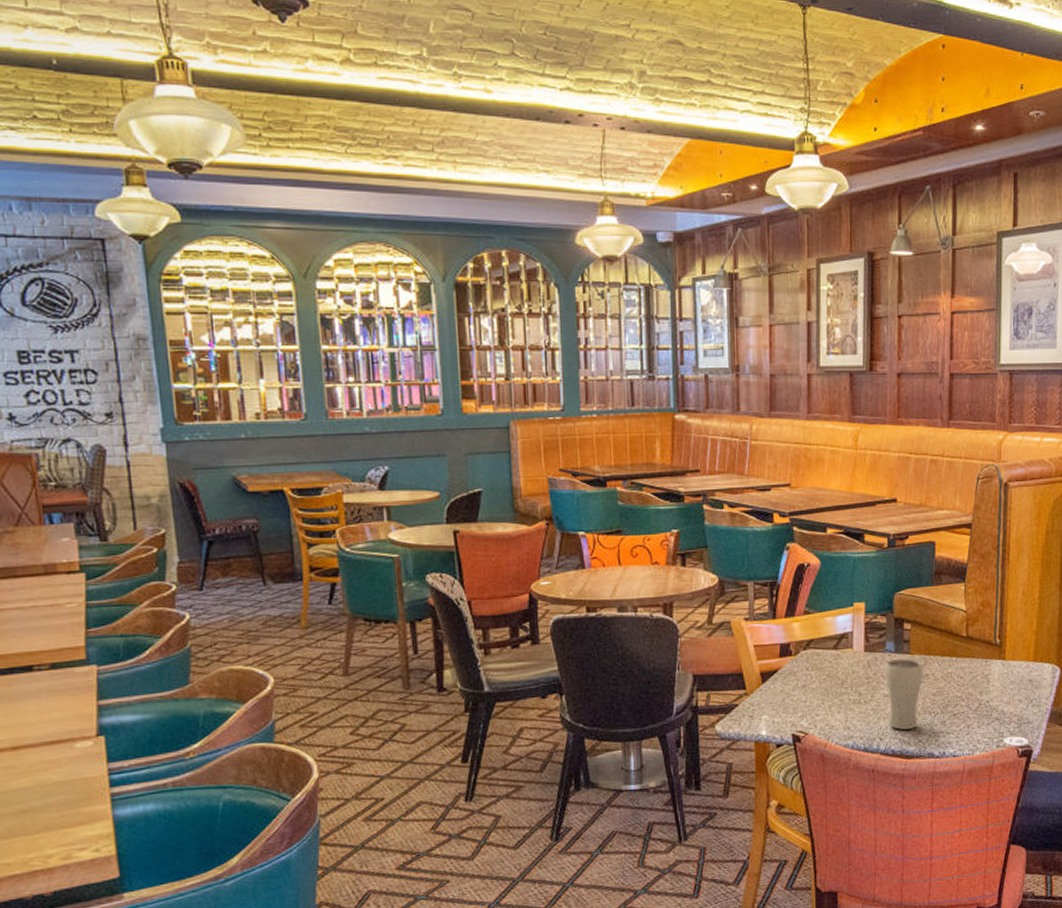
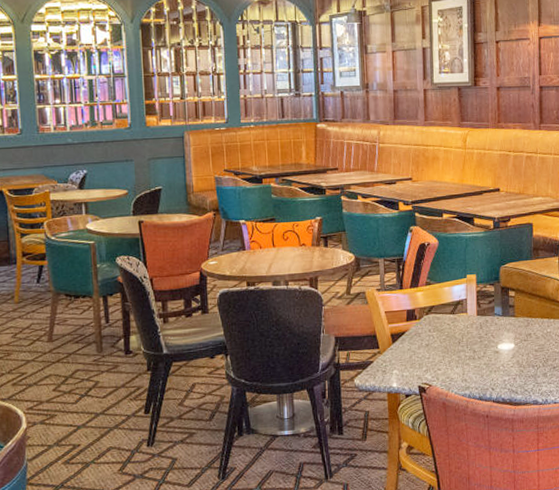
drinking glass: present [885,658,924,730] -> none [494,320,527,381]

